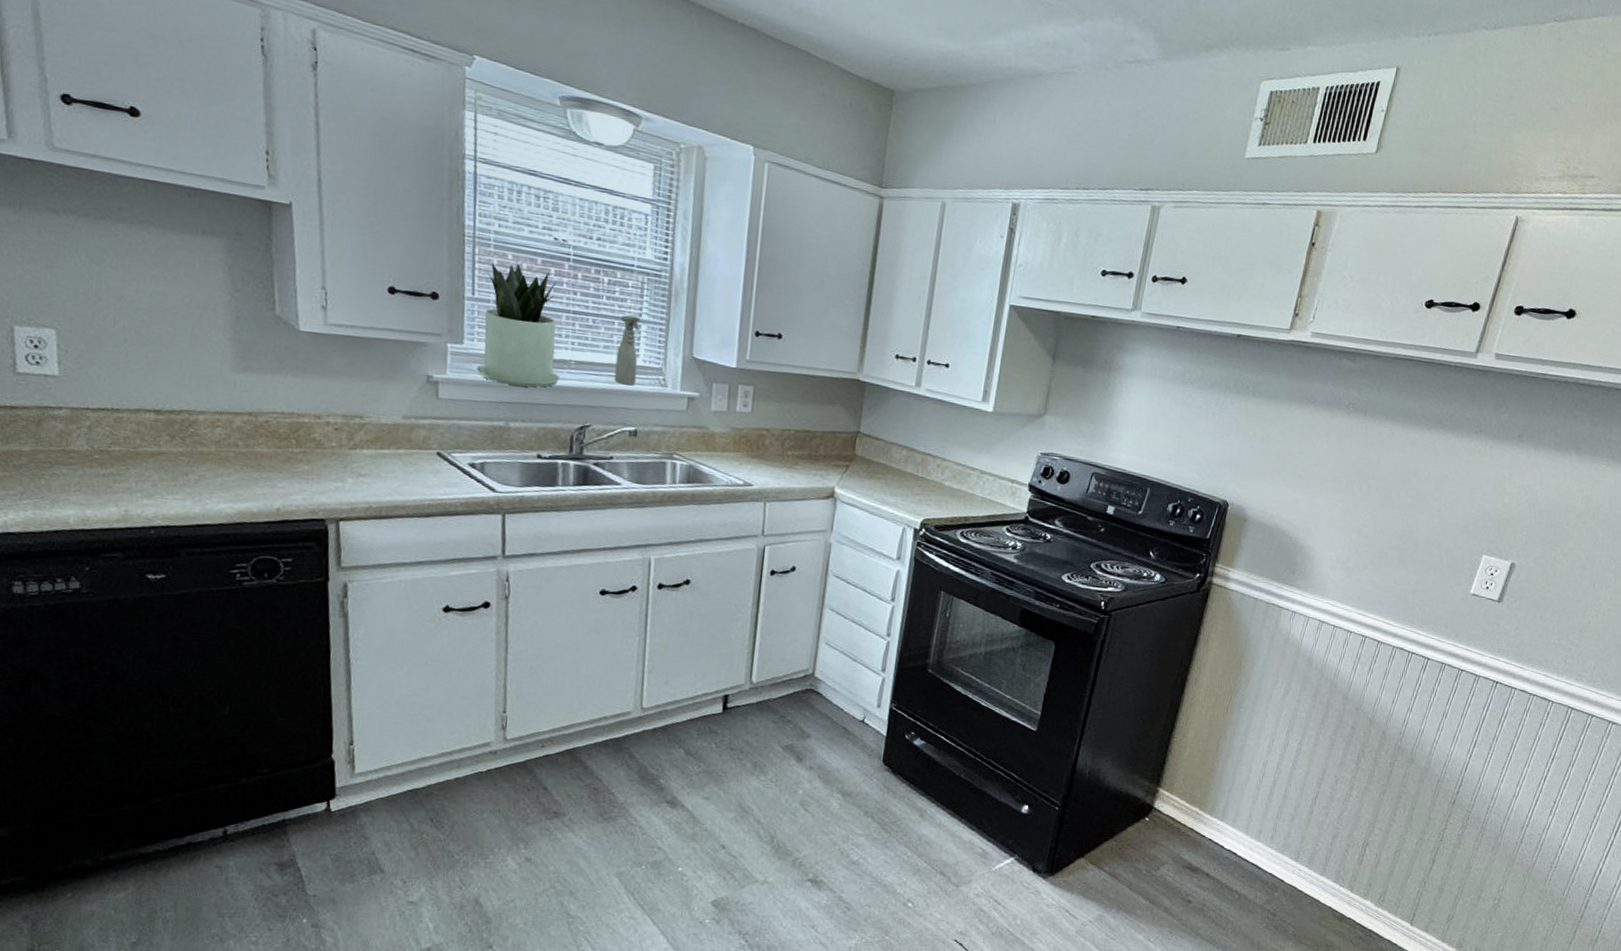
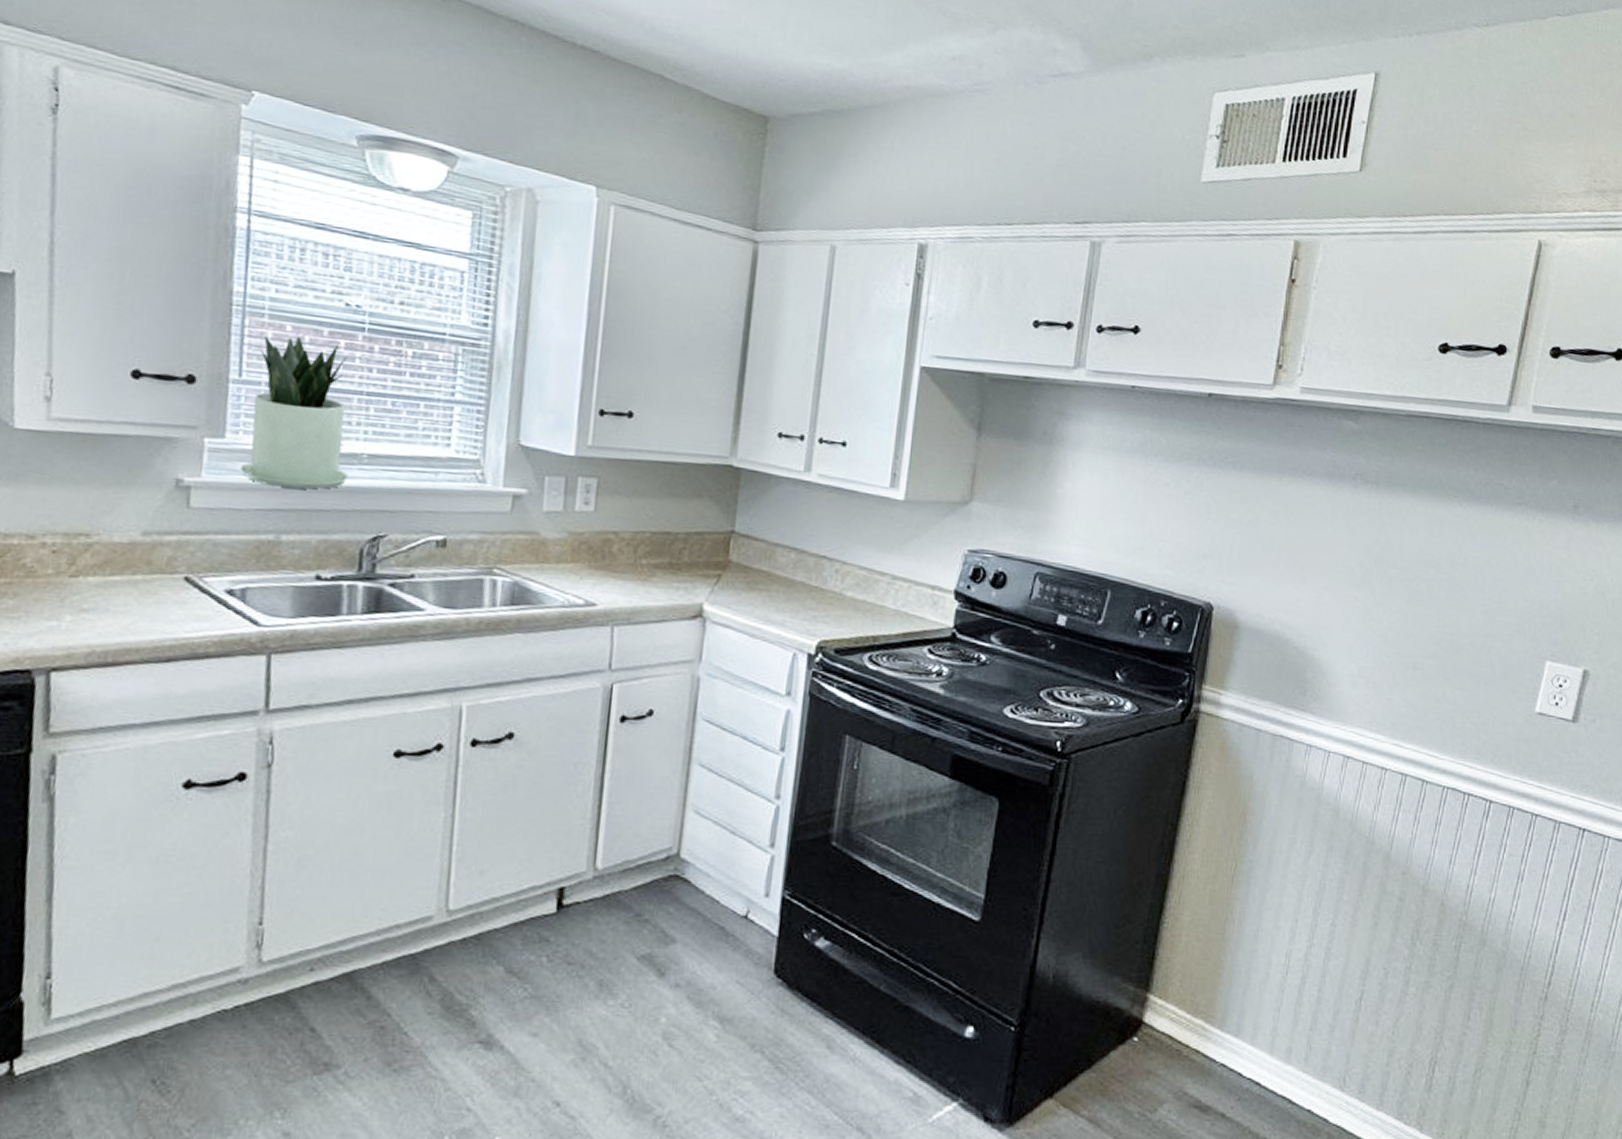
spray bottle: present [614,314,641,387] -> none [417,394,454,484]

